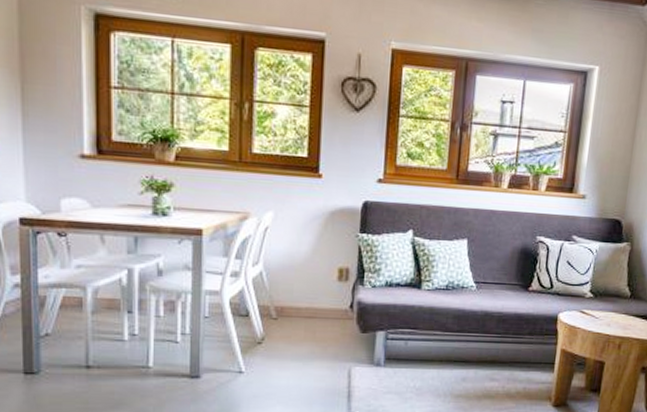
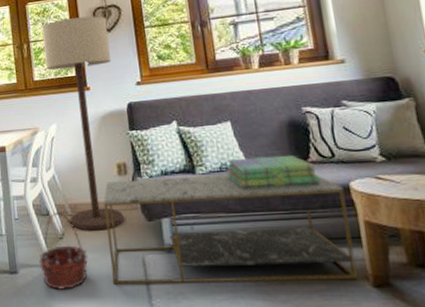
basket: none [229,313,289,398] -> present [39,211,88,290]
floor lamp: none [271,81,357,338] -> present [41,16,124,231]
coffee table: none [313,287,552,400] -> present [103,173,358,285]
stack of books: none [452,279,536,313] -> present [227,154,321,189]

